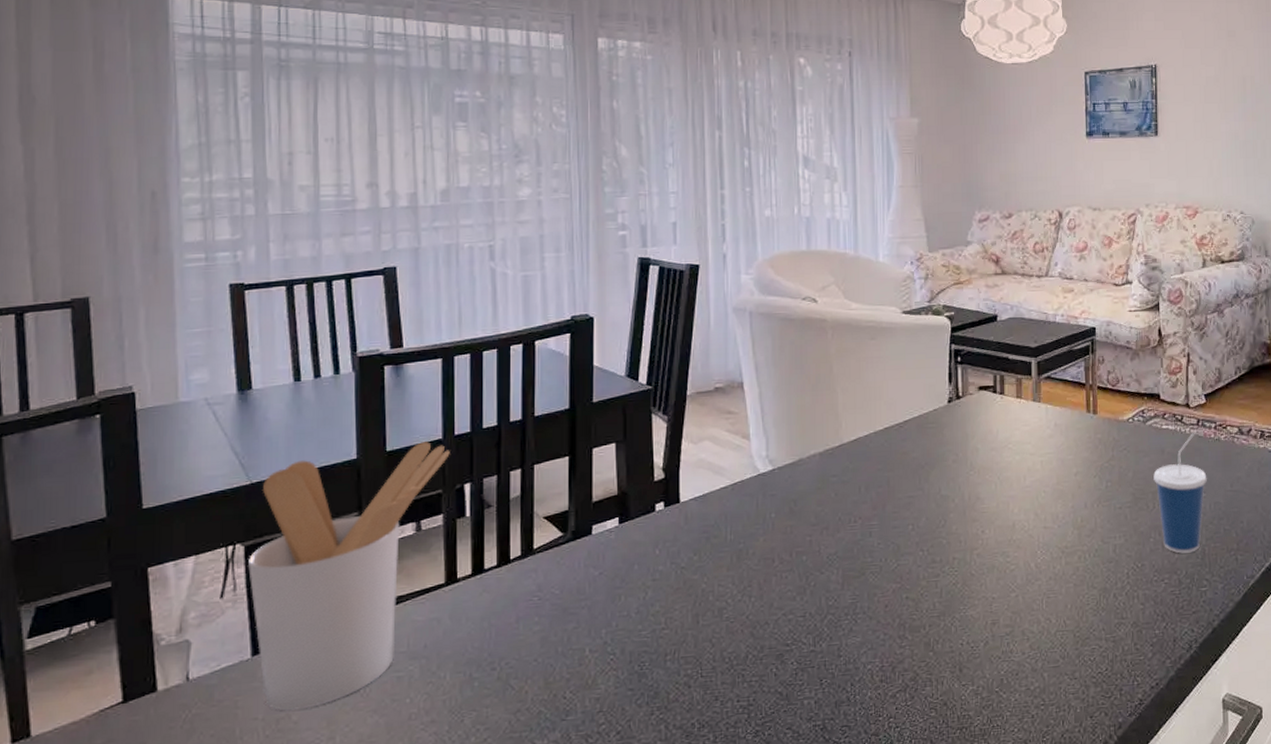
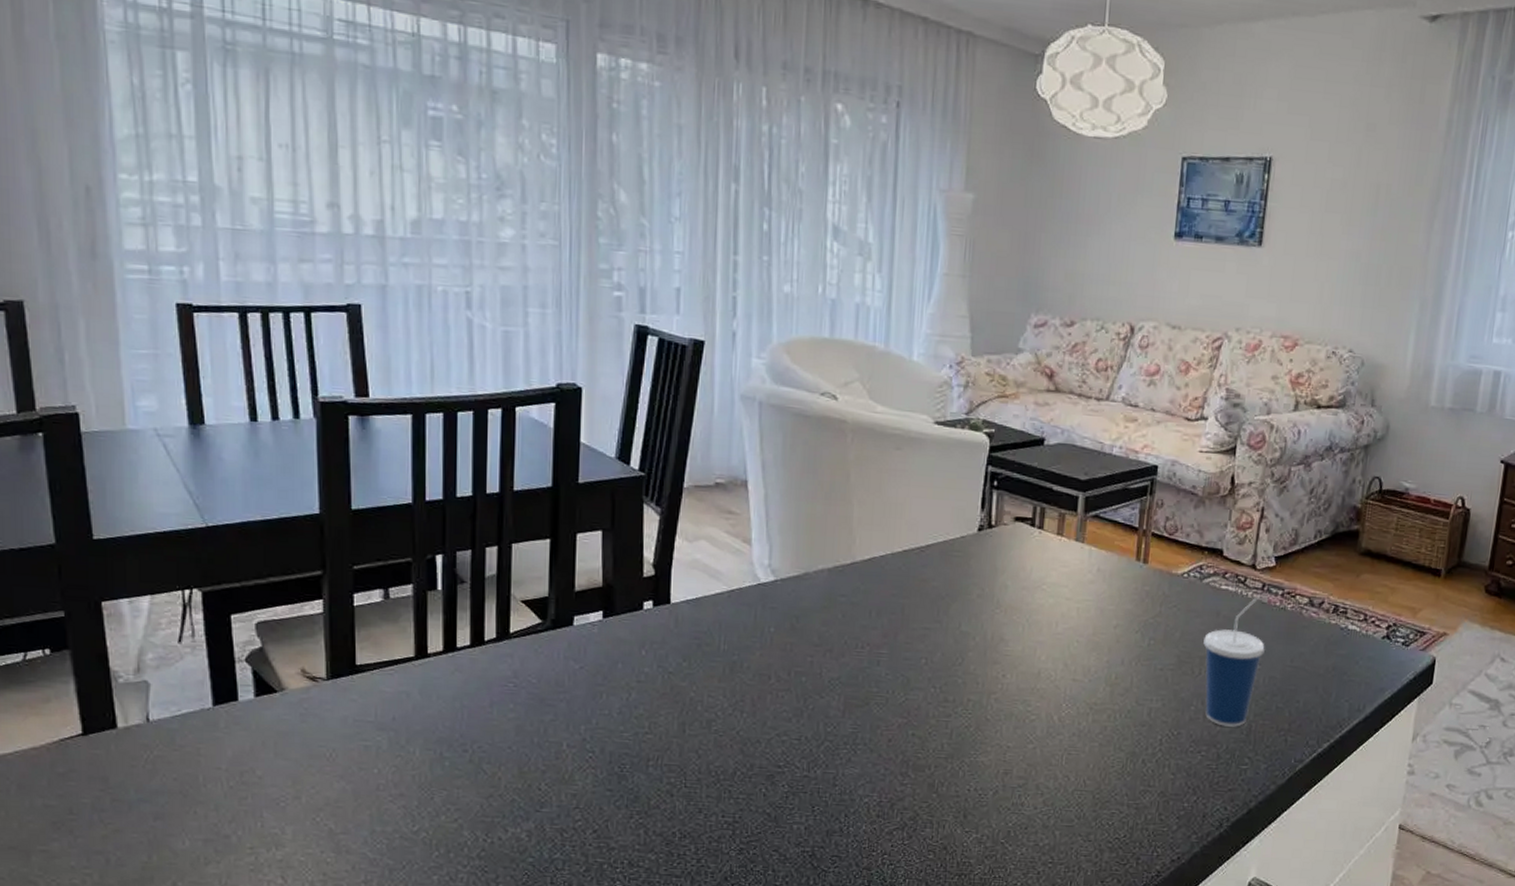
utensil holder: present [248,442,450,711] -> none [207,504,421,766]

